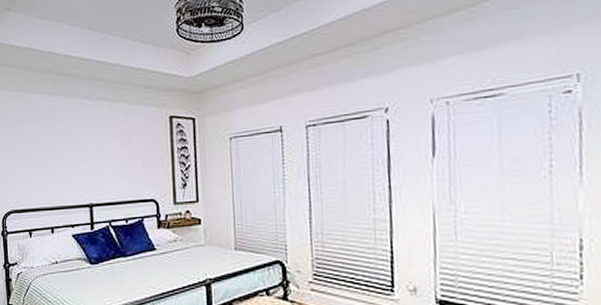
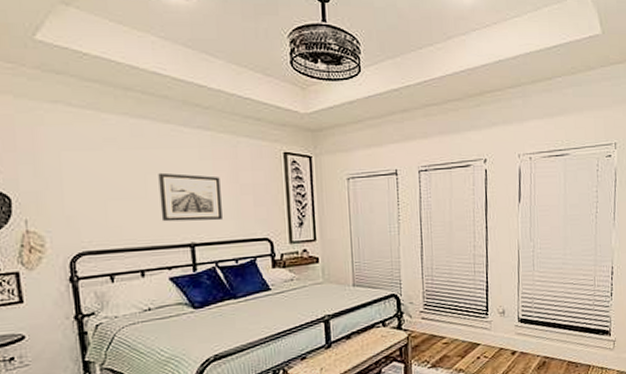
wall art: none [67,141,116,185] -> present [158,172,222,222]

